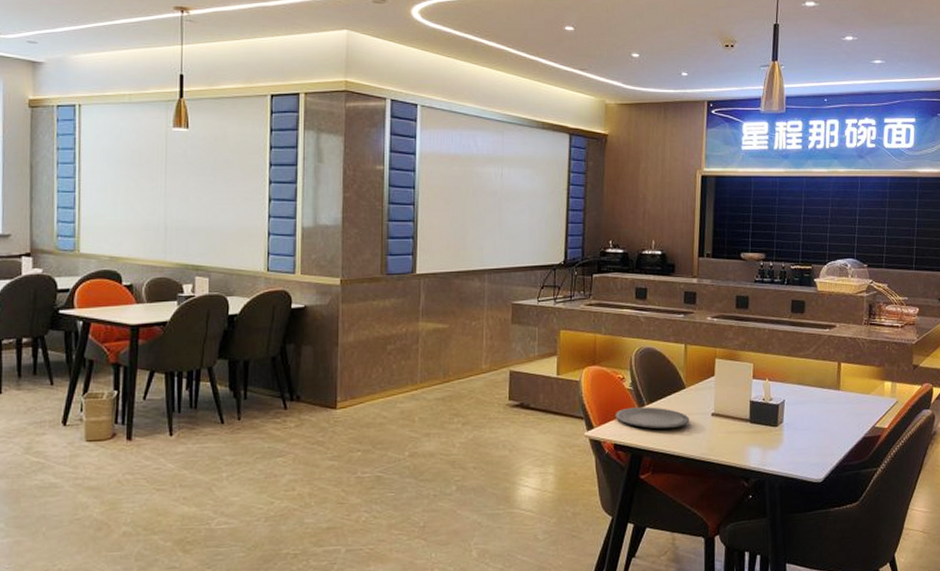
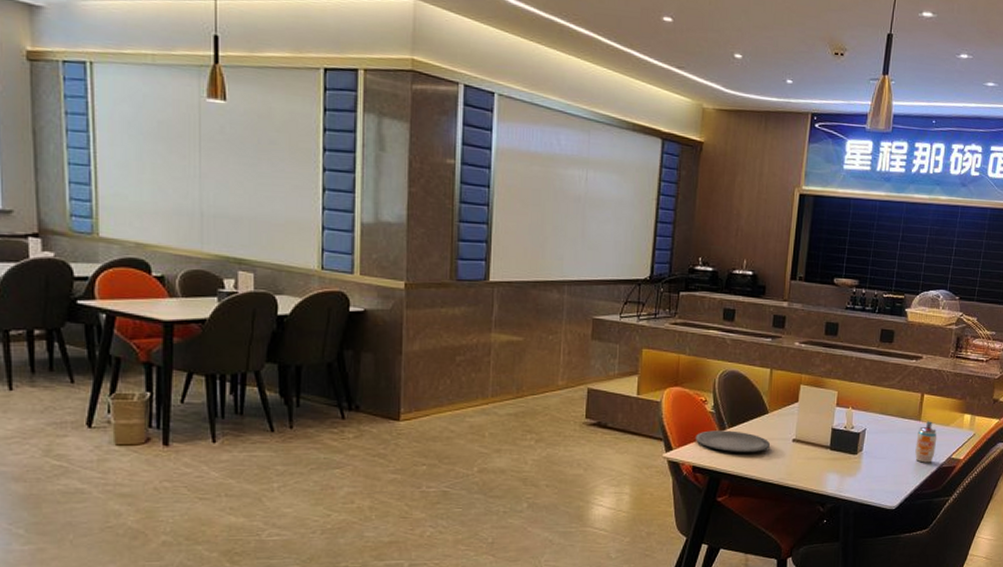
beverage can: none [837,390,859,433] -> present [915,421,937,463]

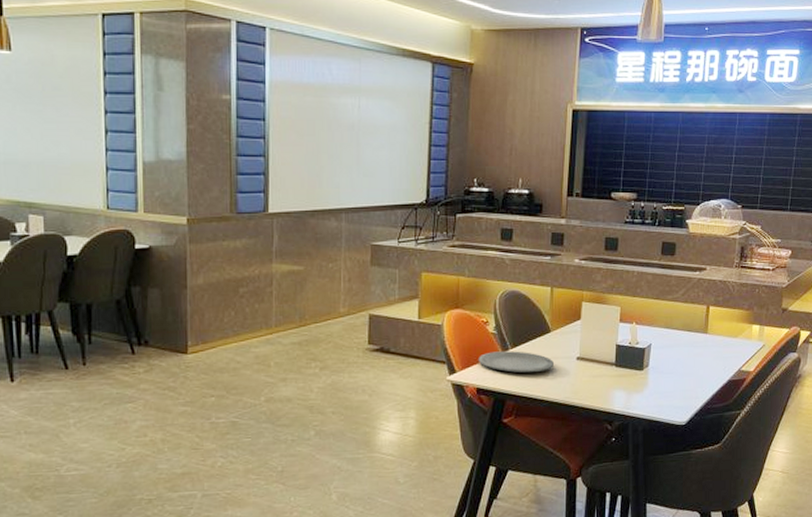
beverage can: present [915,421,937,463] -> none [703,333,725,377]

